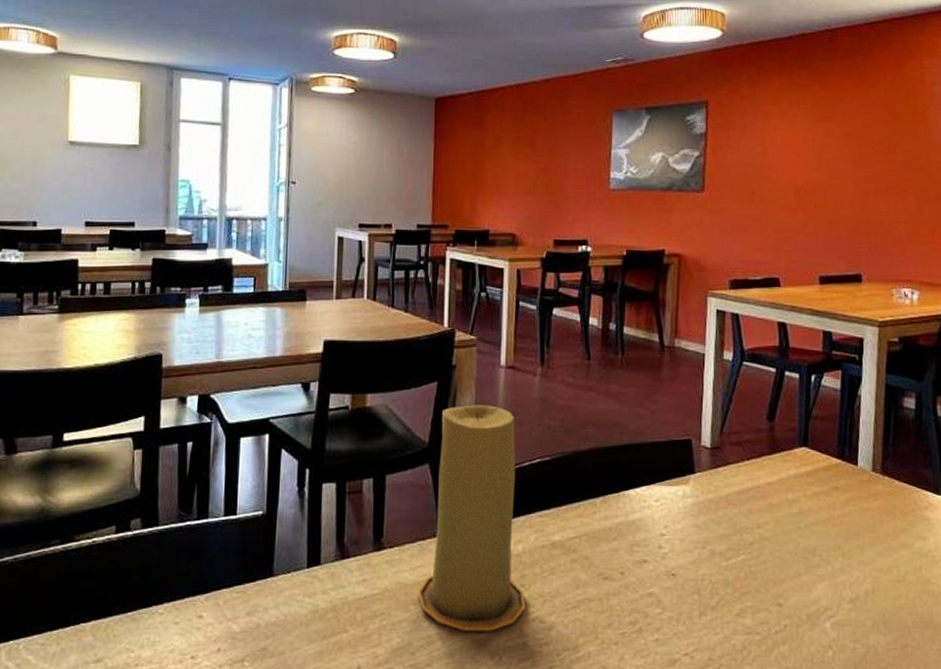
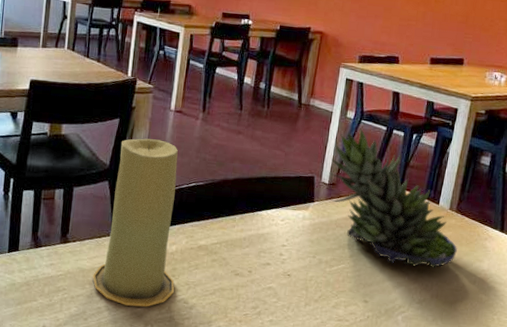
succulent plant: none [710,372,891,553] -> present [329,128,457,268]

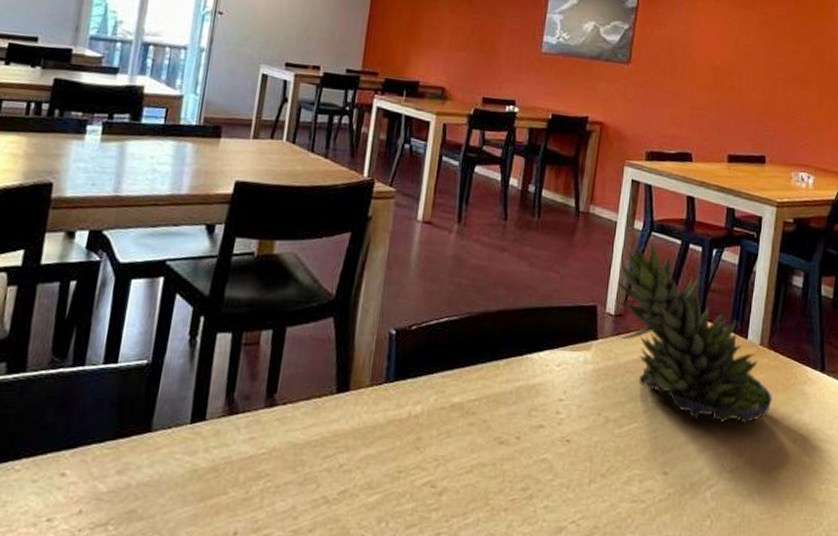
candle: present [93,138,178,307] -> none [307,258,426,496]

